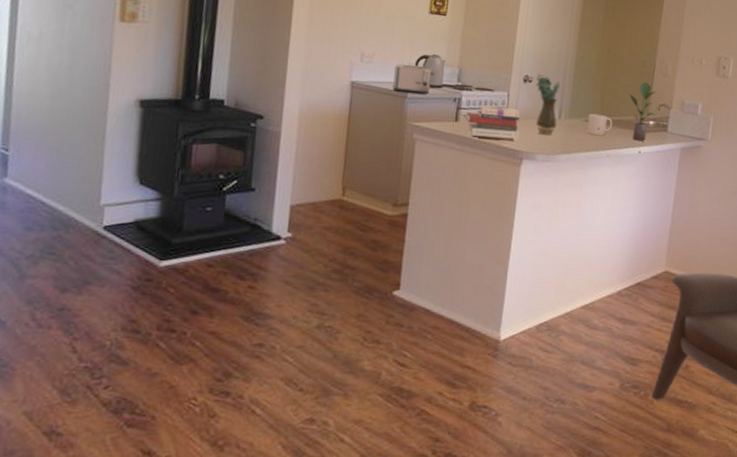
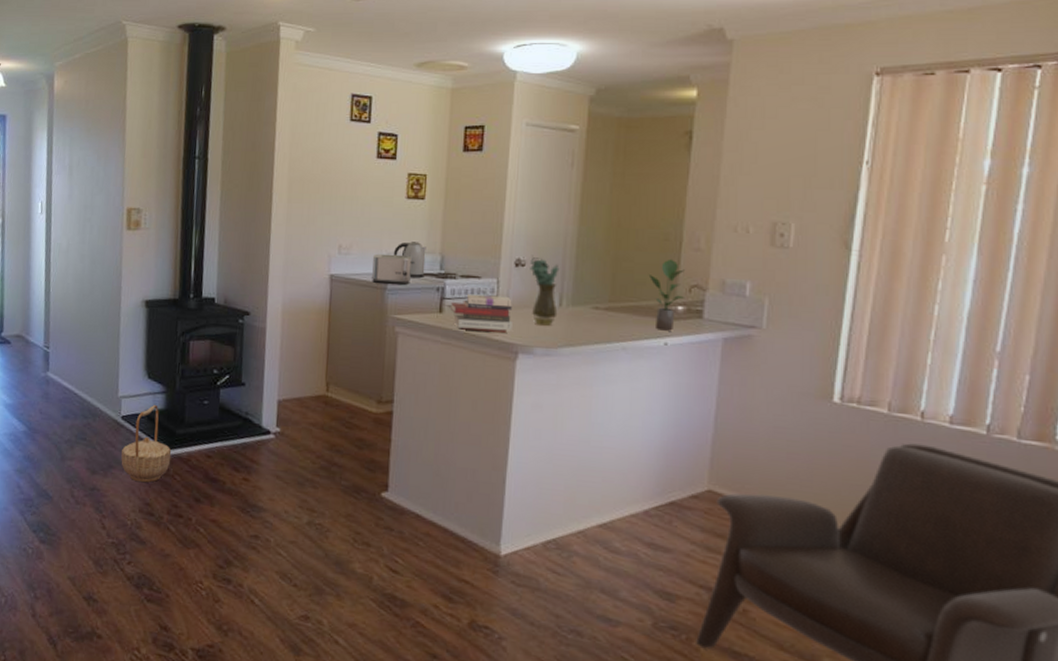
basket: none [100,212,166,298] -> present [121,404,172,483]
mug: present [587,113,613,136] -> none [595,299,628,326]

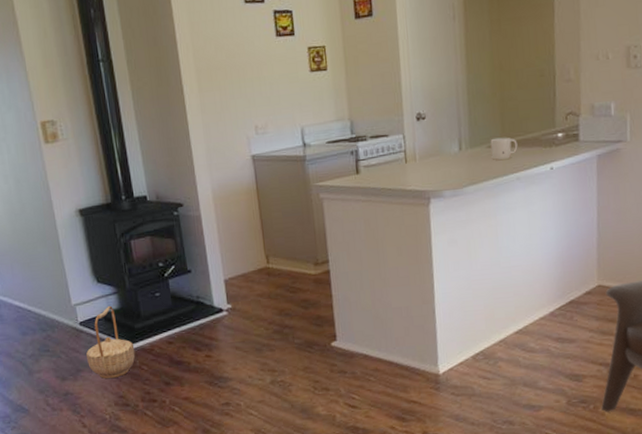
toaster: present [371,253,416,285] -> none [288,125,328,156]
kettle: present [393,242,426,279] -> none [306,111,338,146]
books: present [449,294,513,334] -> none [364,149,422,186]
vase: present [530,254,560,327] -> none [429,107,459,171]
mug: none [595,299,628,326] -> present [490,137,518,161]
potted plant: present [648,259,685,331] -> none [530,92,563,158]

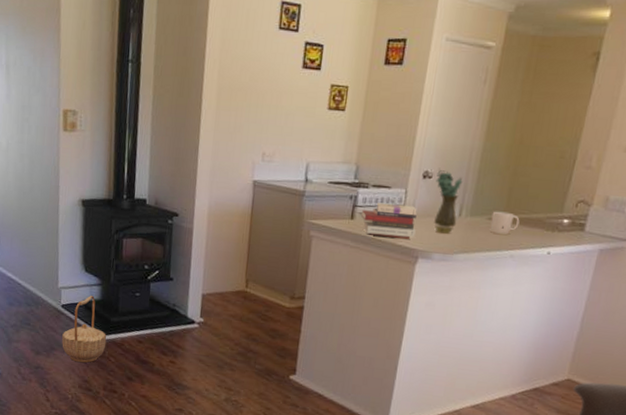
books: none [364,149,422,186] -> present [360,202,417,240]
vase: none [429,107,459,171] -> present [434,167,463,235]

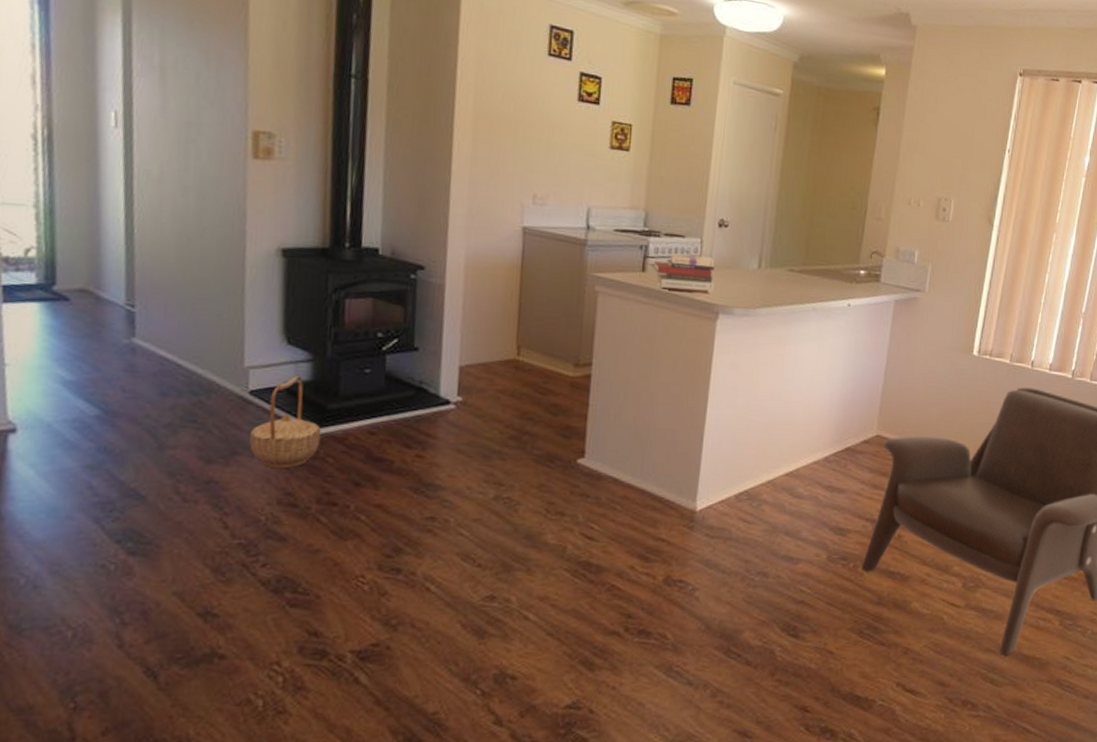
vase: present [434,167,463,235] -> none [732,216,760,288]
mug: present [489,211,520,236] -> none [790,262,819,288]

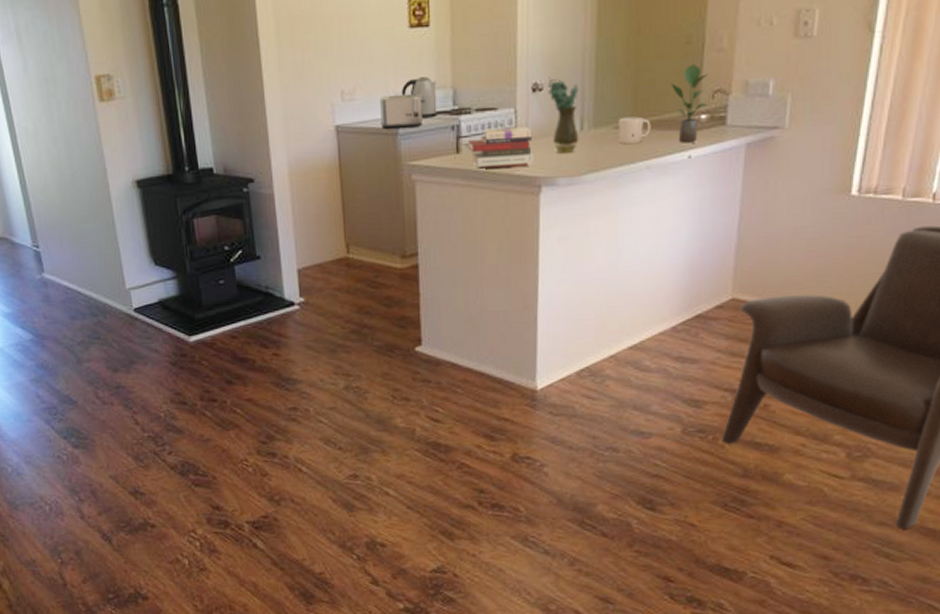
basket: present [249,375,322,469] -> none [140,291,195,374]
toaster: none [569,206,618,241] -> present [379,93,426,129]
kettle: none [594,195,630,235] -> present [401,77,437,119]
vase: none [732,216,760,288] -> present [548,76,579,155]
mug: none [790,262,819,288] -> present [618,116,651,145]
potted plant: none [837,226,867,293] -> present [670,63,708,143]

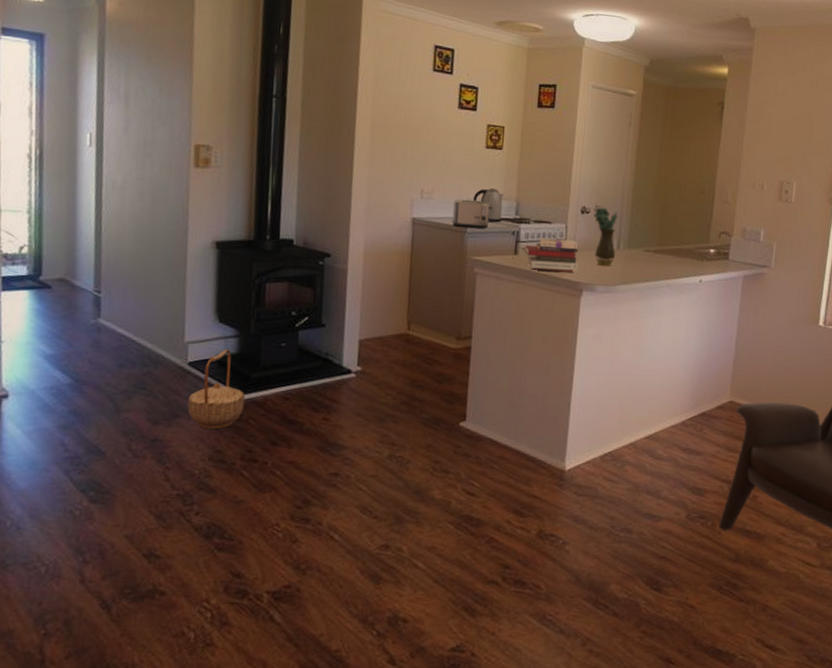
basket: none [140,291,195,374] -> present [187,348,246,430]
mug: present [618,116,651,145] -> none [646,243,672,266]
potted plant: present [670,63,708,143] -> none [688,209,716,270]

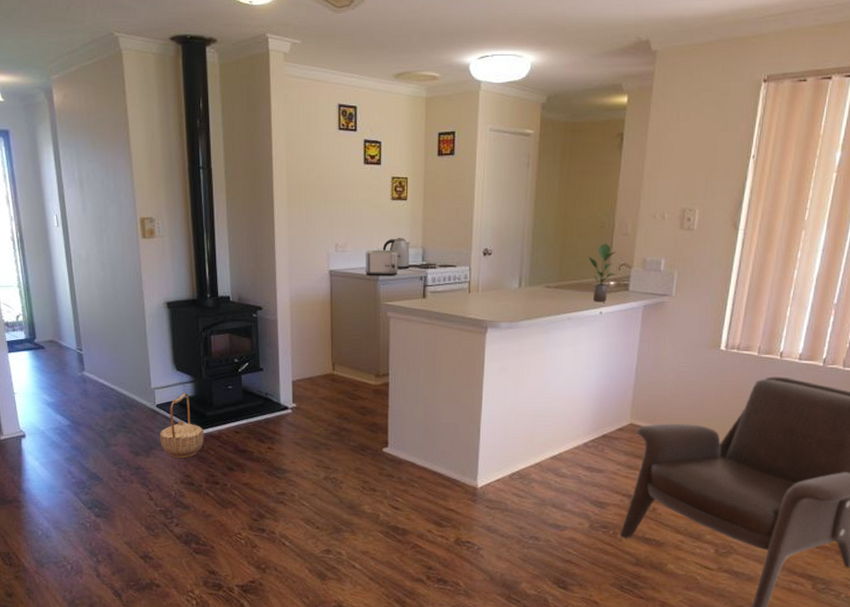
books: present [524,237,578,274] -> none [431,281,482,313]
vase: present [593,203,618,267] -> none [495,244,519,305]
potted plant: none [688,209,716,270] -> present [588,243,616,302]

